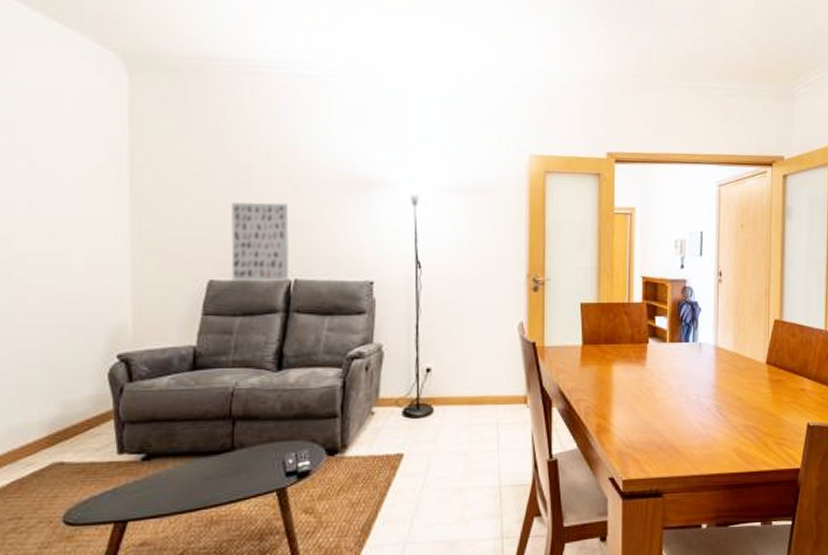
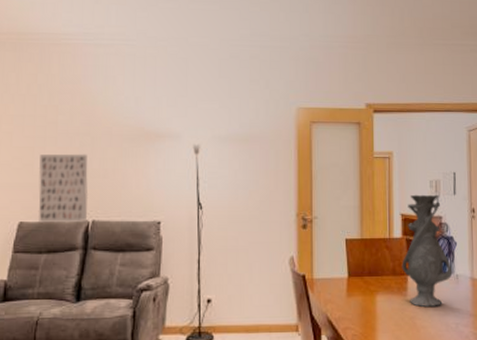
vase: none [641,255,696,377] -> present [402,194,453,307]

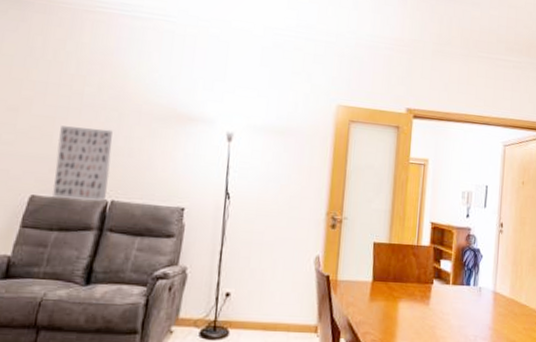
vase: present [402,194,453,307] -> none [427,203,476,317]

